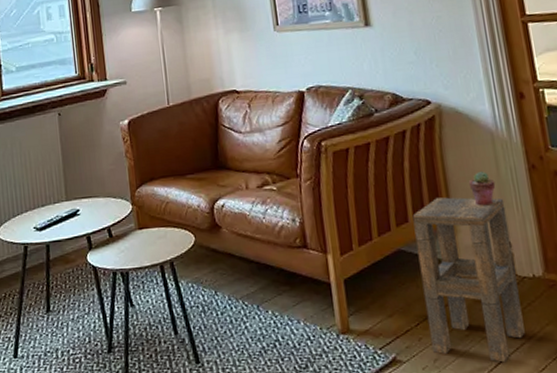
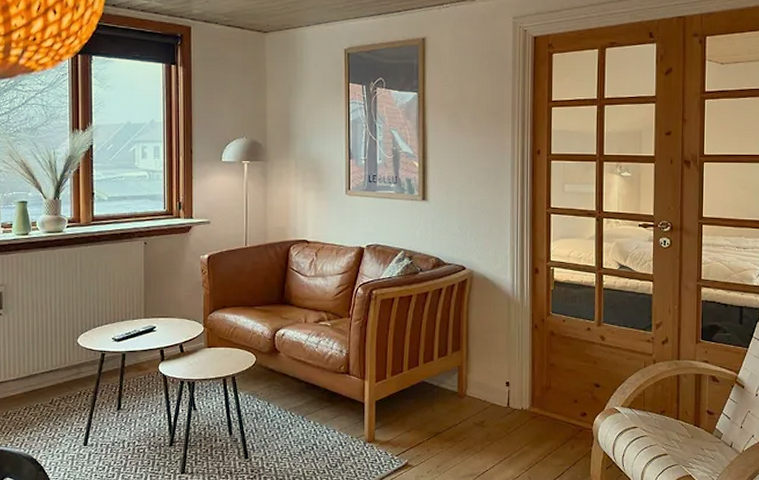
side table: present [412,197,525,363] -> none [436,344,510,471]
potted succulent: present [469,170,496,206] -> none [486,326,505,353]

